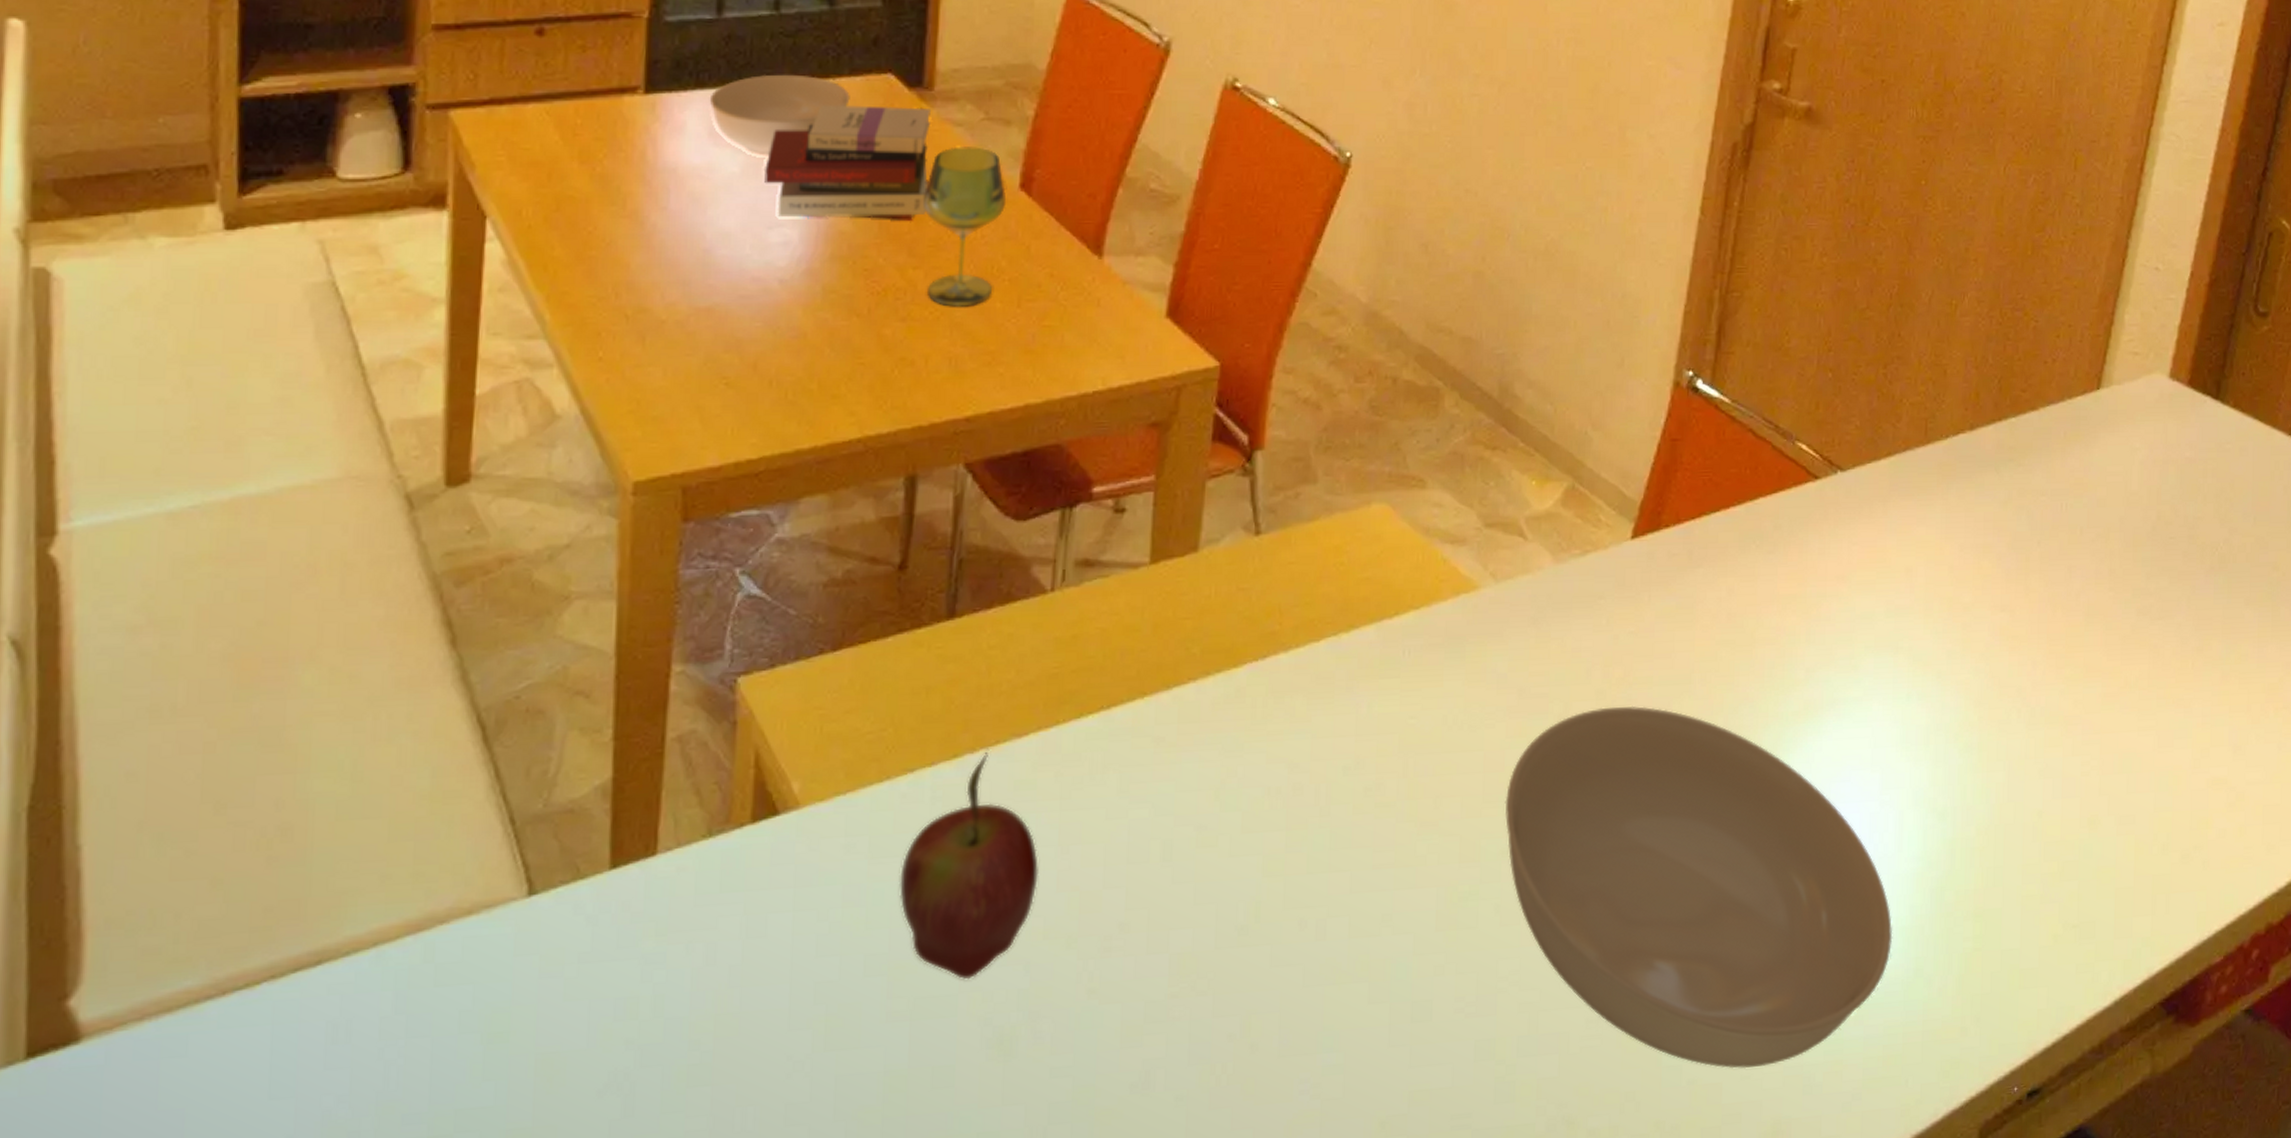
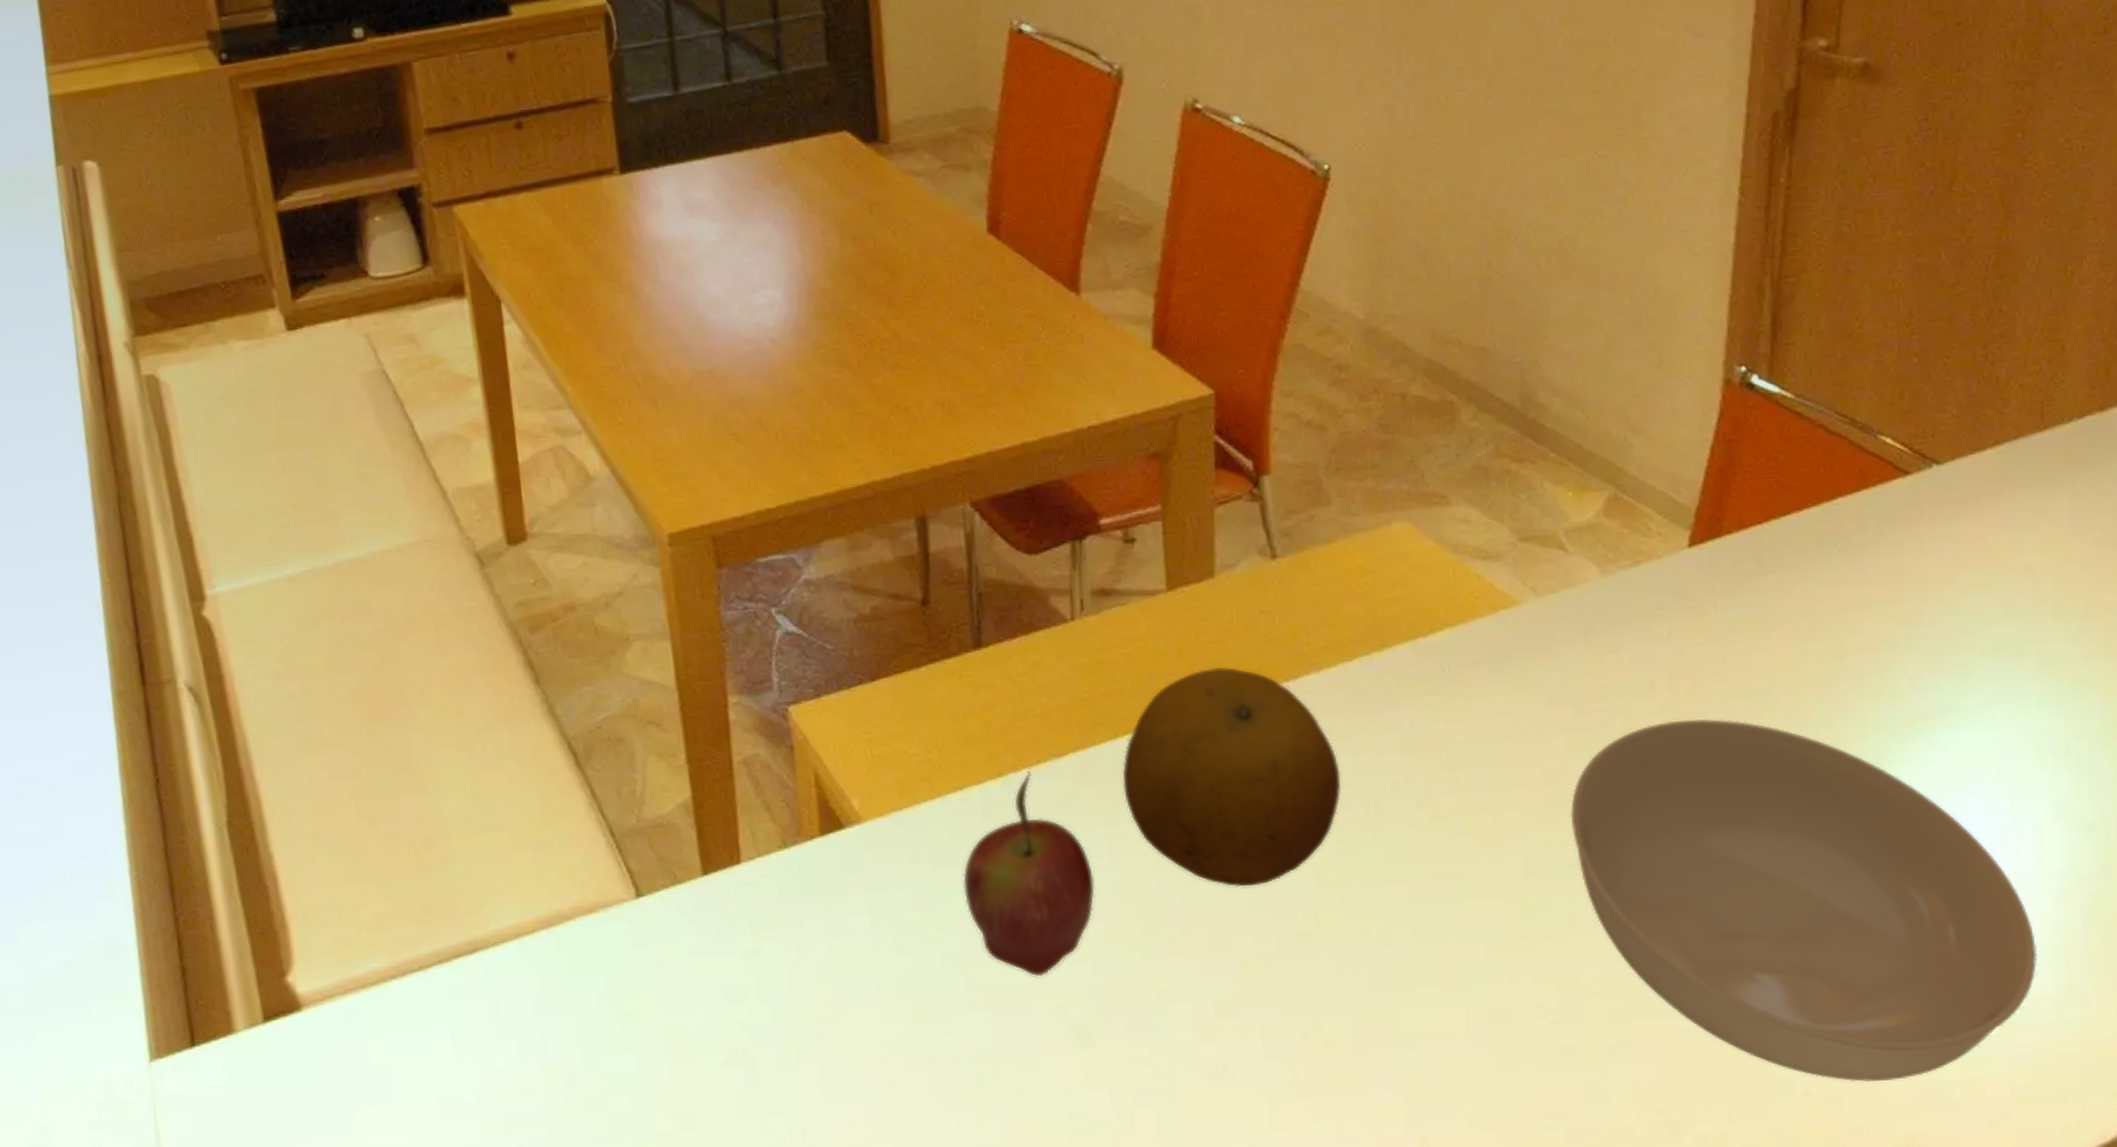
bowl: present [709,74,850,156] -> none [679,141,811,223]
books: present [763,105,931,220] -> none [740,162,900,279]
wine glass: present [922,147,1007,307] -> none [894,195,977,354]
fruit: none [1081,644,1297,878] -> present [1122,666,1342,887]

